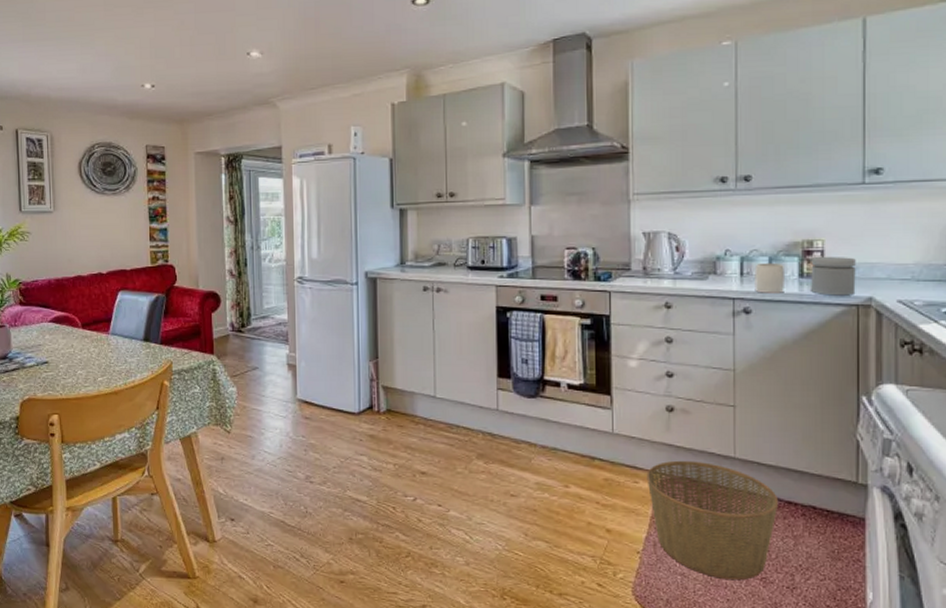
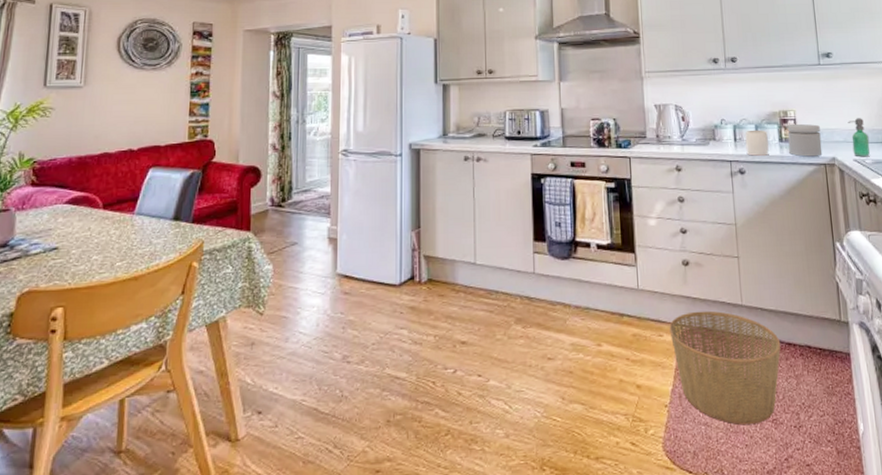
soap dispenser: none [895,250,923,298] -> present [847,118,871,157]

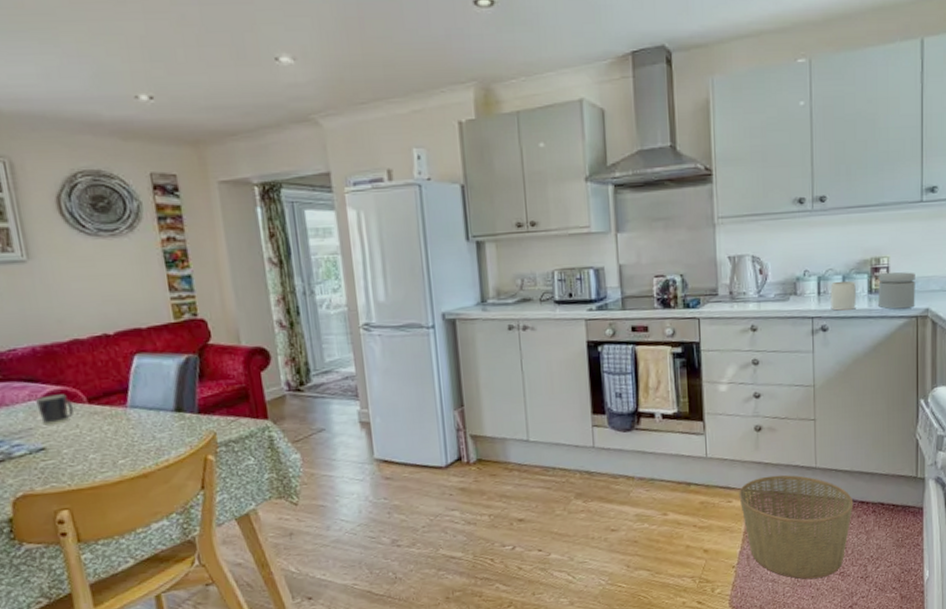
mug: none [60,200,90,227] -> present [36,394,74,425]

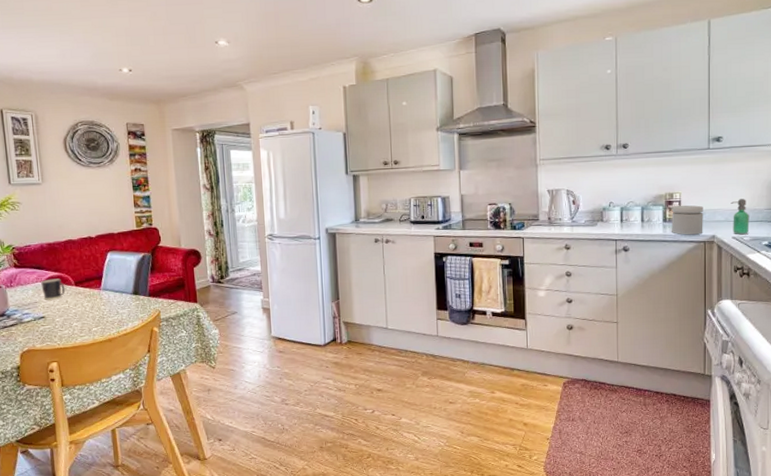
basket: present [739,475,854,579] -> none [553,366,650,454]
mug: present [830,280,857,312] -> none [631,211,654,236]

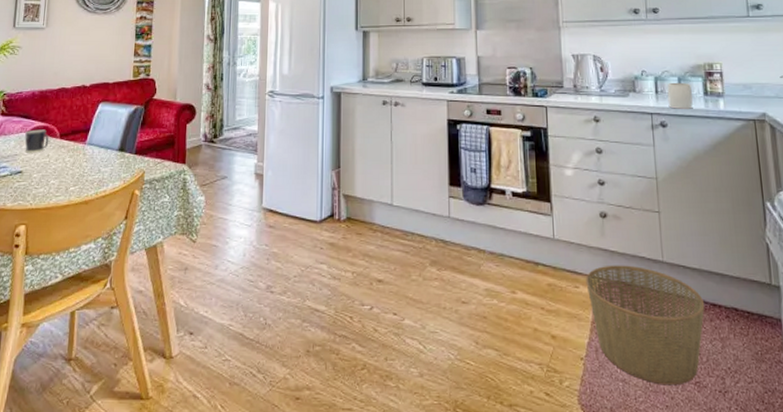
basket: none [553,366,650,454] -> present [586,265,705,386]
mug: none [631,211,654,236] -> present [667,82,694,110]
jar: present [672,205,703,235] -> none [713,78,752,112]

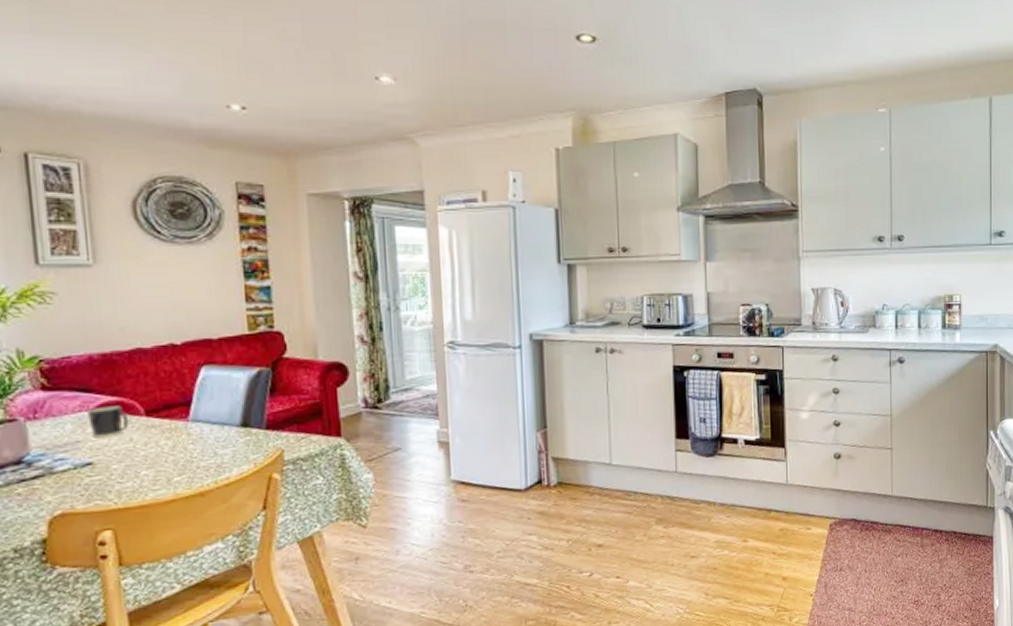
basket: present [586,265,705,386] -> none [818,502,928,608]
mug: present [667,82,694,110] -> none [907,315,932,345]

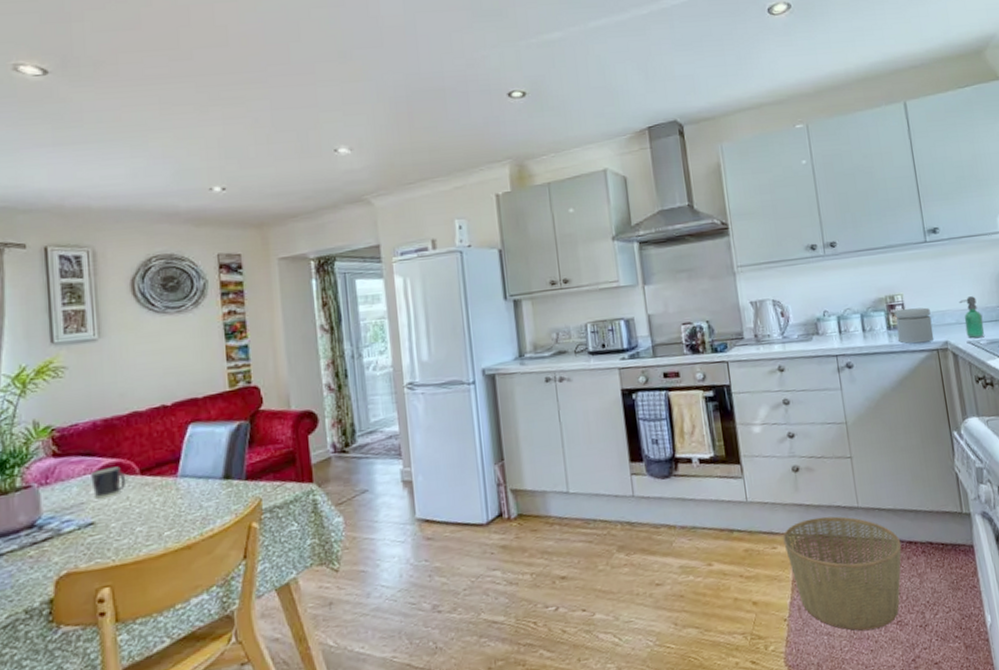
basket: none [818,502,928,608] -> present [783,516,902,631]
jar: none [951,309,985,344] -> present [895,307,934,344]

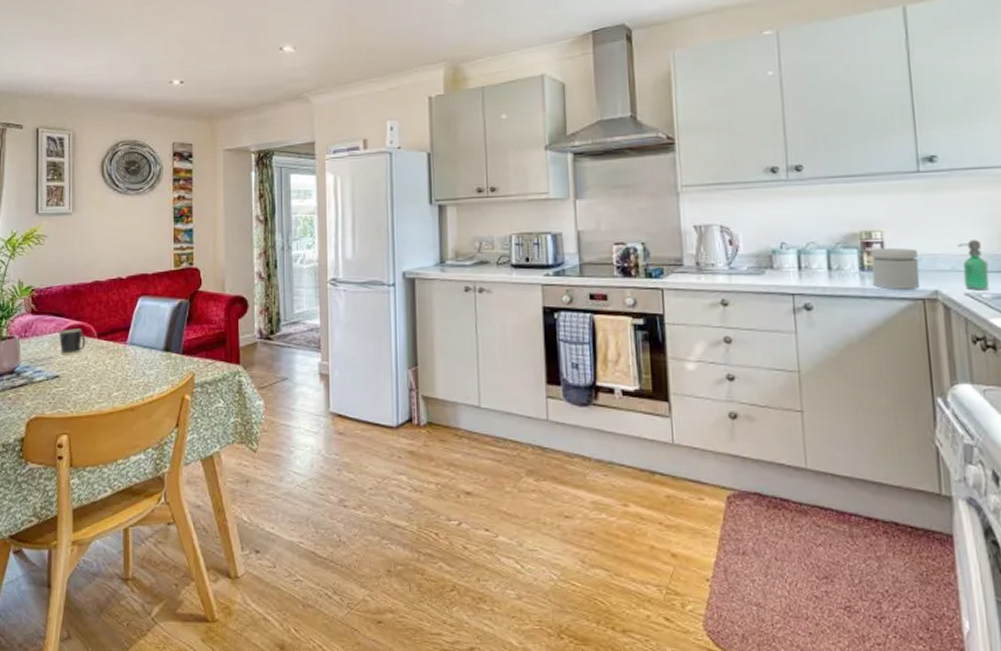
basket: present [783,516,902,631] -> none [712,473,858,611]

